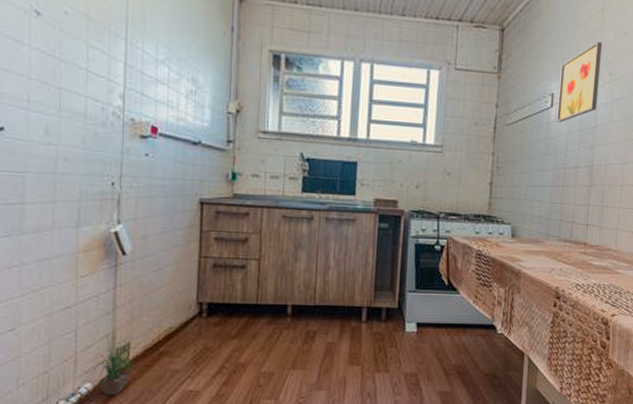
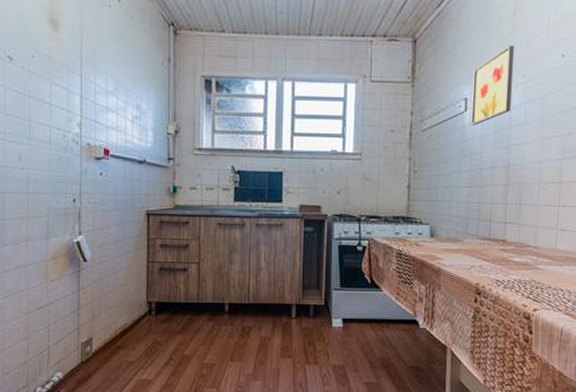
potted plant: present [91,327,136,396] -> none [61,324,97,384]

